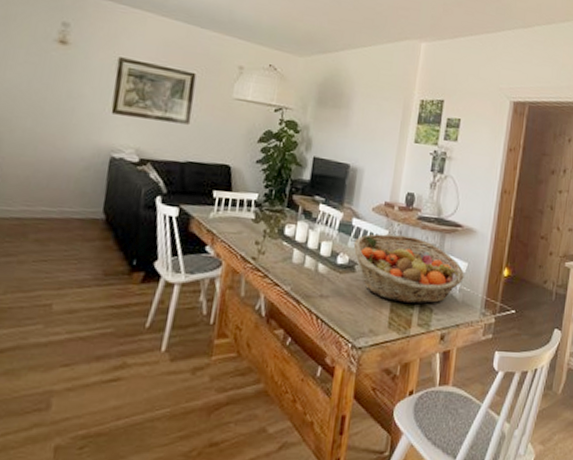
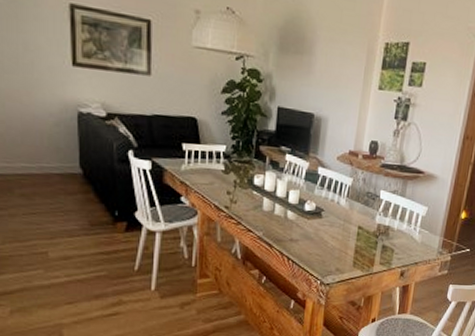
fruit basket: present [353,233,464,304] -> none [319,181,424,246]

